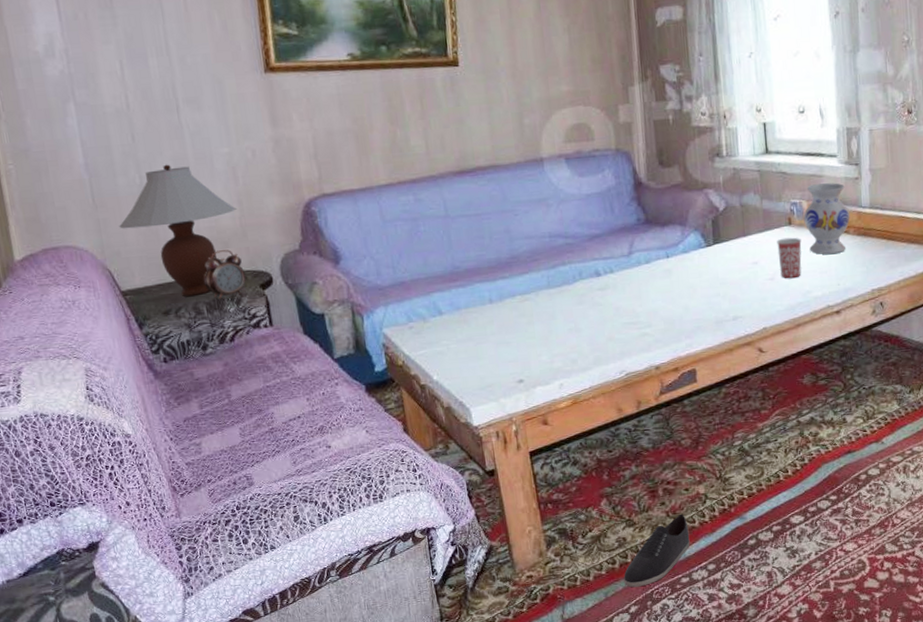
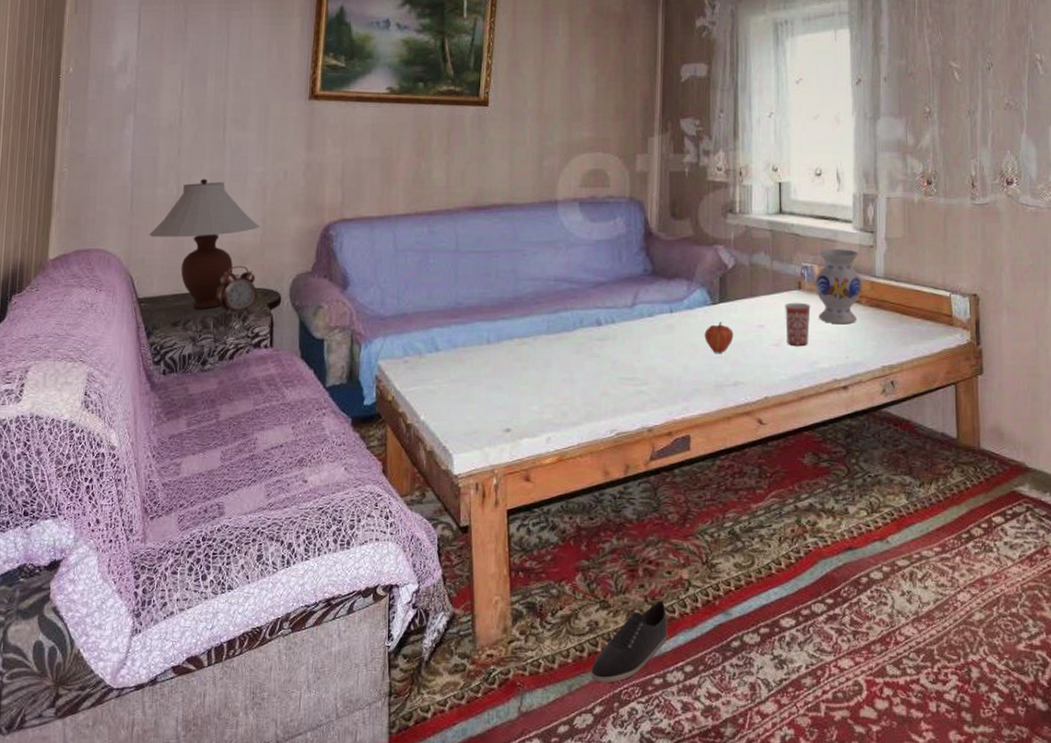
fruit: none [701,262,730,292] -> present [704,322,734,353]

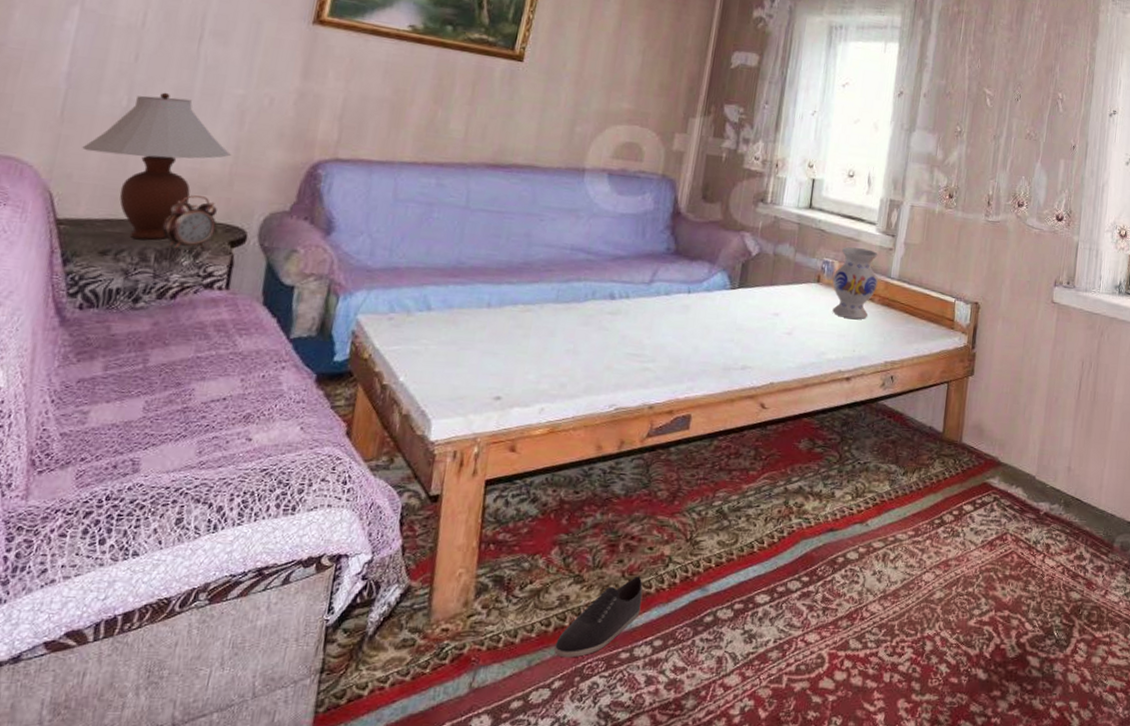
fruit: present [704,322,734,353] -> none [719,306,749,337]
mug: present [785,302,811,347] -> none [799,294,827,337]

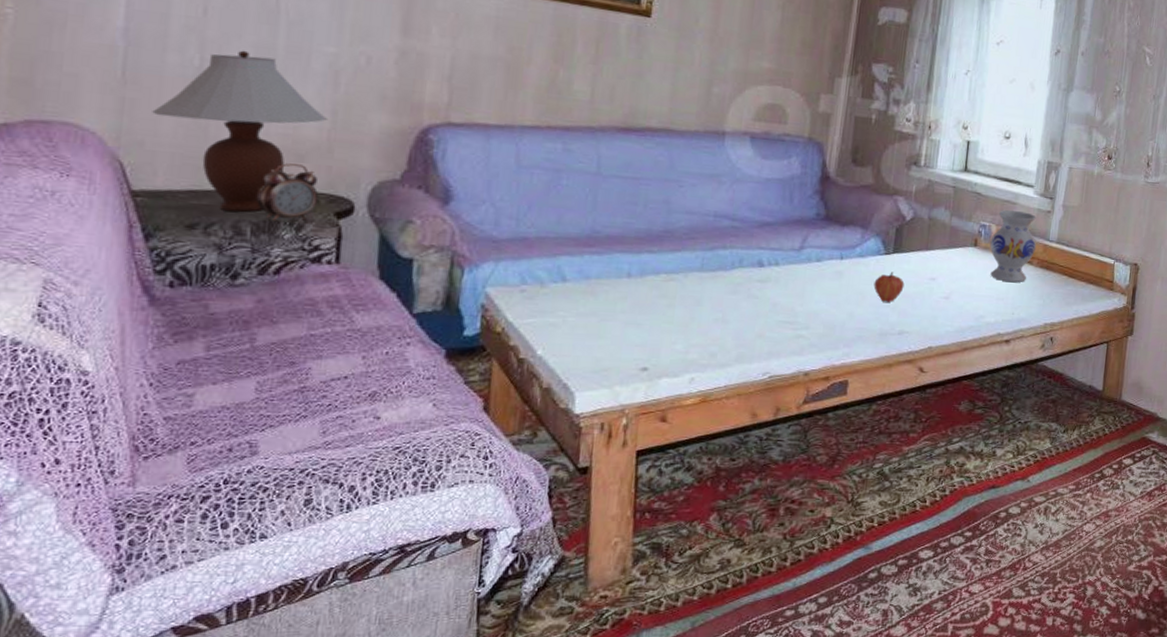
shoe: present [554,576,643,658] -> none [718,537,806,618]
fruit: none [719,306,749,337] -> present [873,272,905,302]

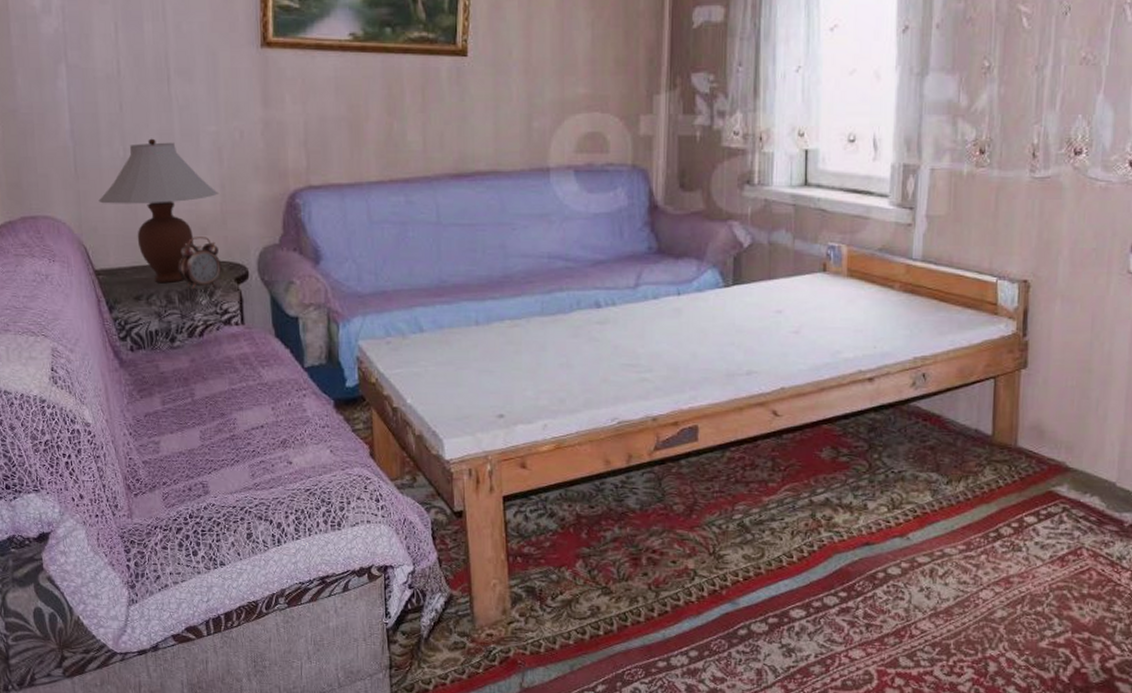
fruit: present [873,272,905,302] -> none [715,306,748,340]
vase: present [990,210,1037,283] -> none [841,227,898,311]

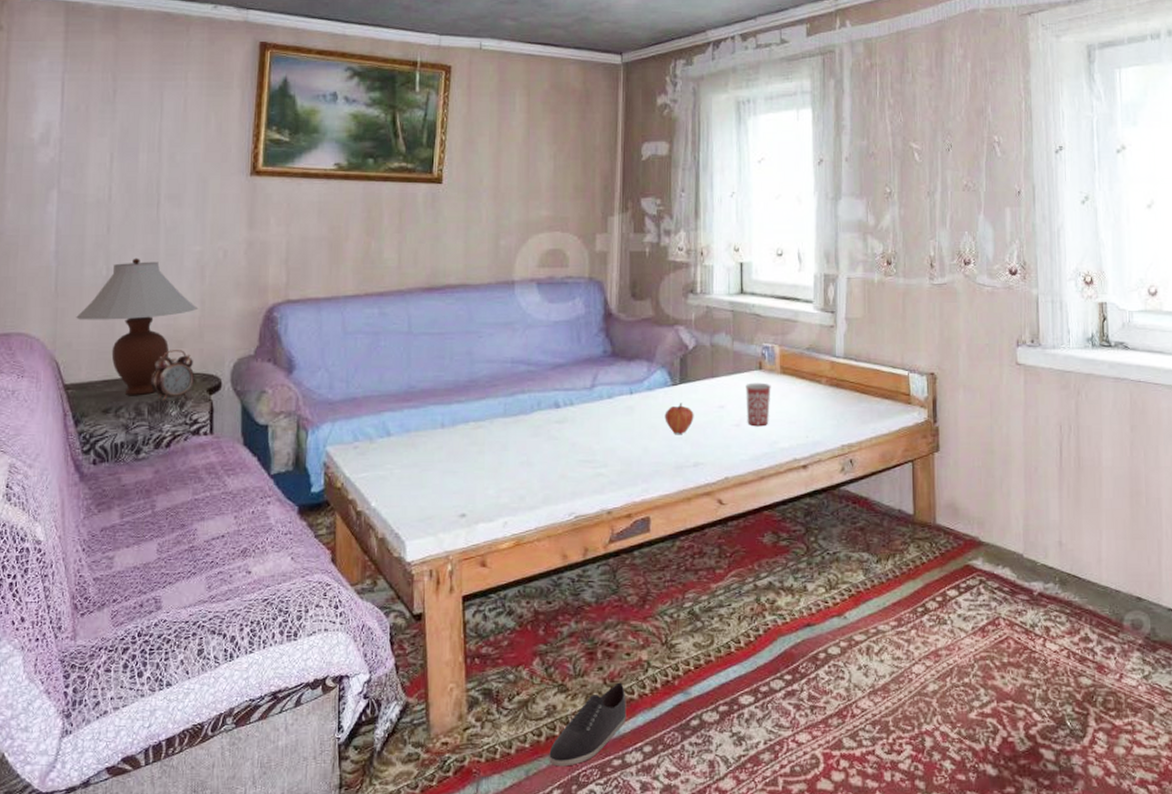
shoe: none [593,588,672,665] -> present [549,682,626,767]
fruit: none [715,306,748,340] -> present [664,403,694,434]
mug: none [806,286,836,335] -> present [746,382,771,427]

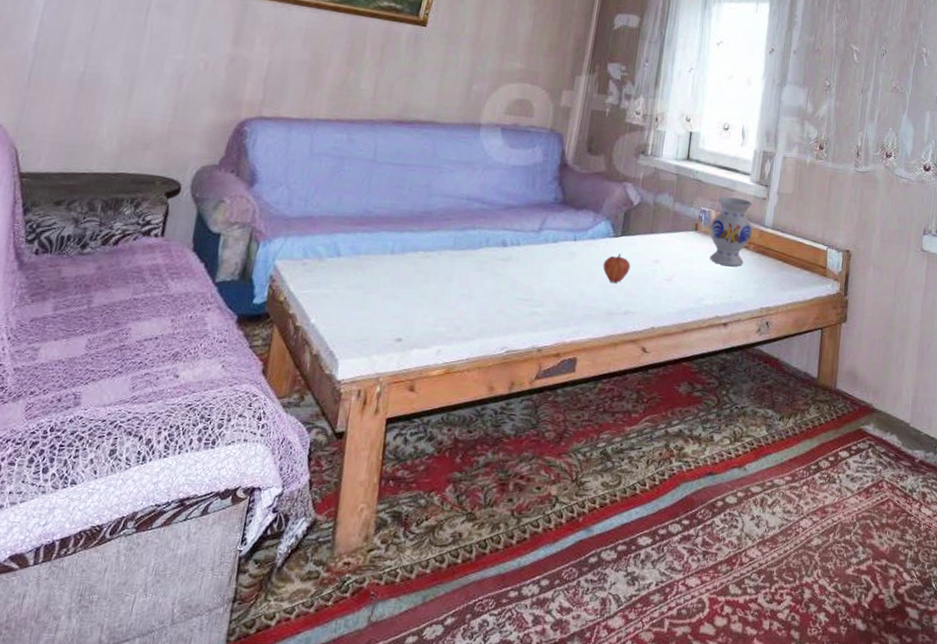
table lamp: present [76,258,198,396] -> none [44,58,170,193]
alarm clock: present [150,350,195,401] -> none [109,150,156,200]
shoe: present [549,682,626,767] -> none [447,515,531,595]
mug: present [746,382,771,427] -> none [678,242,704,283]
vase: none [775,329,823,404] -> present [709,196,753,267]

